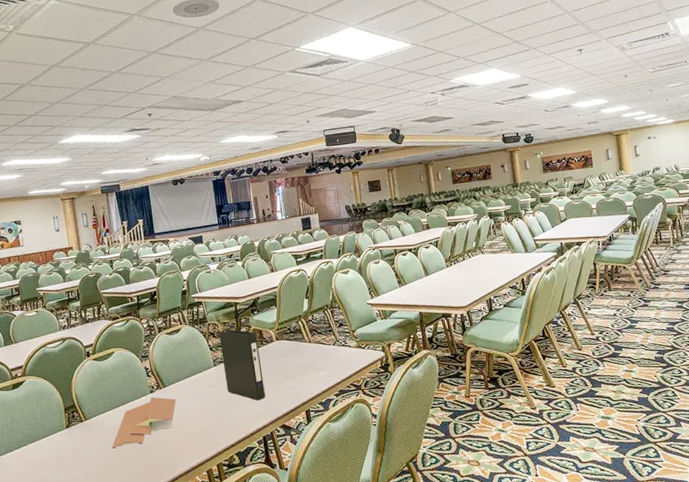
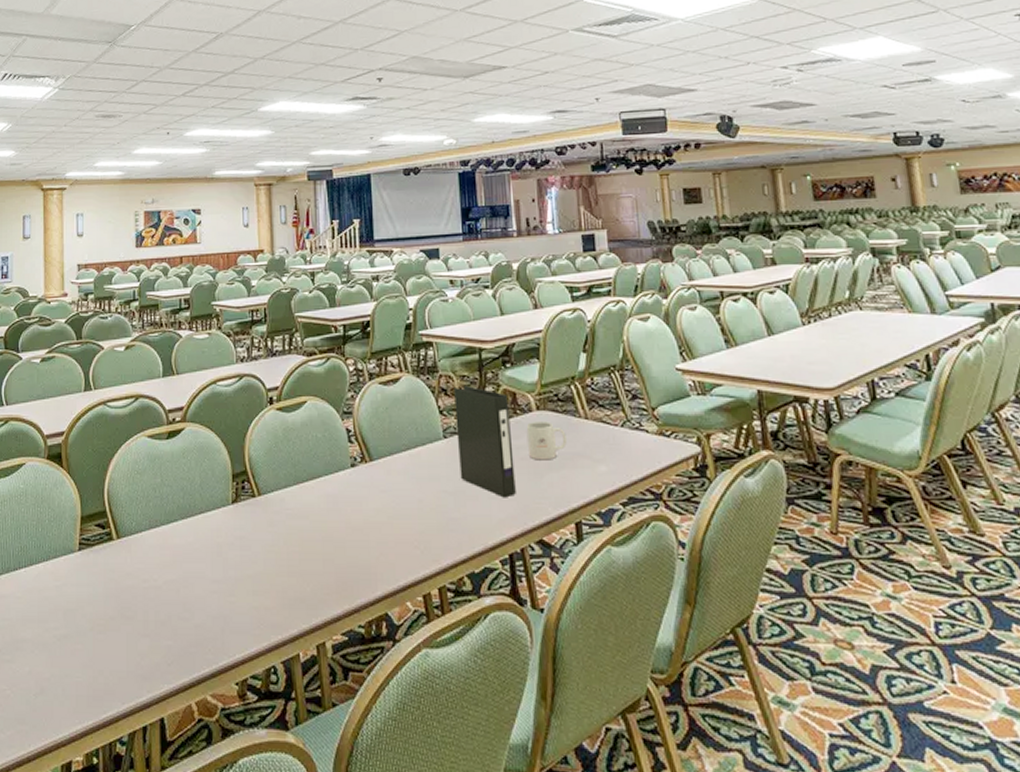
papers: present [112,396,177,449] -> none [292,472,387,542]
mug: none [270,347,298,374] -> present [526,422,567,461]

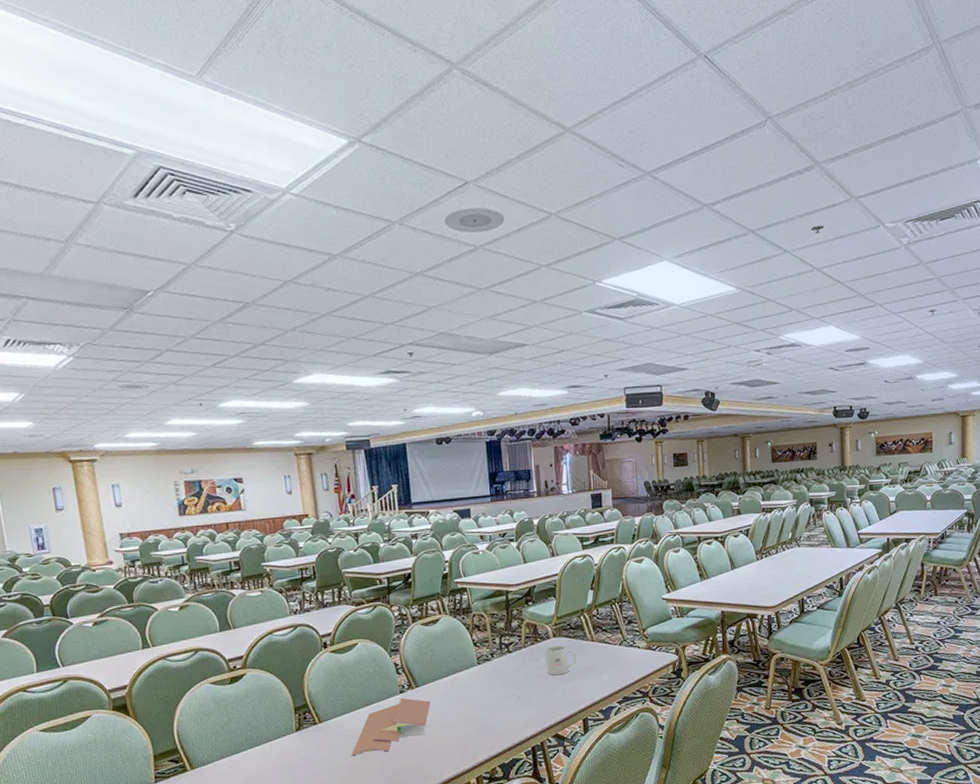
papers: none [292,472,387,542] -> present [352,697,431,756]
binder: present [454,385,516,498] -> none [485,621,537,706]

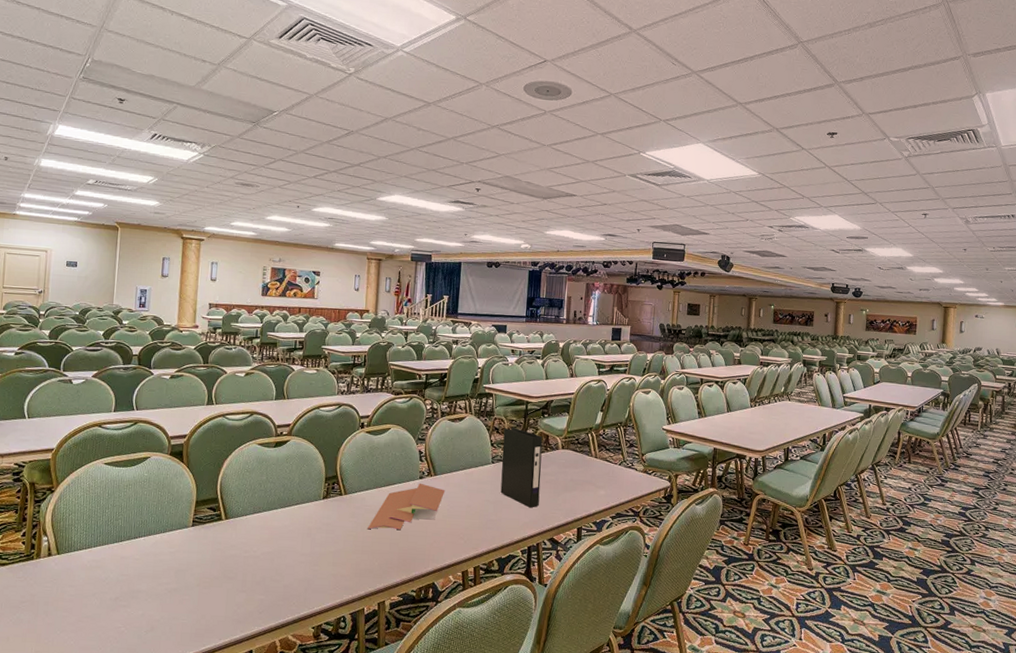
binder: none [485,621,537,706] -> present [500,426,543,508]
mug: present [545,645,577,676] -> none [551,457,580,484]

